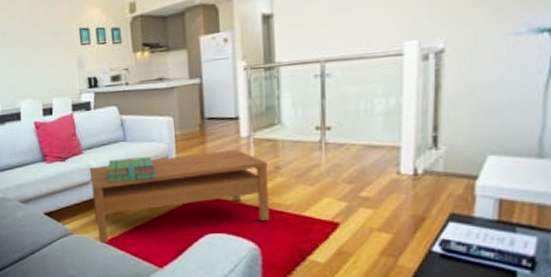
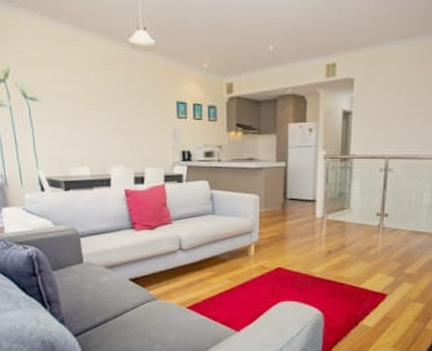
coffee table: present [90,150,270,244] -> none [178,229,336,309]
stack of books: present [107,157,156,182] -> none [194,230,240,252]

